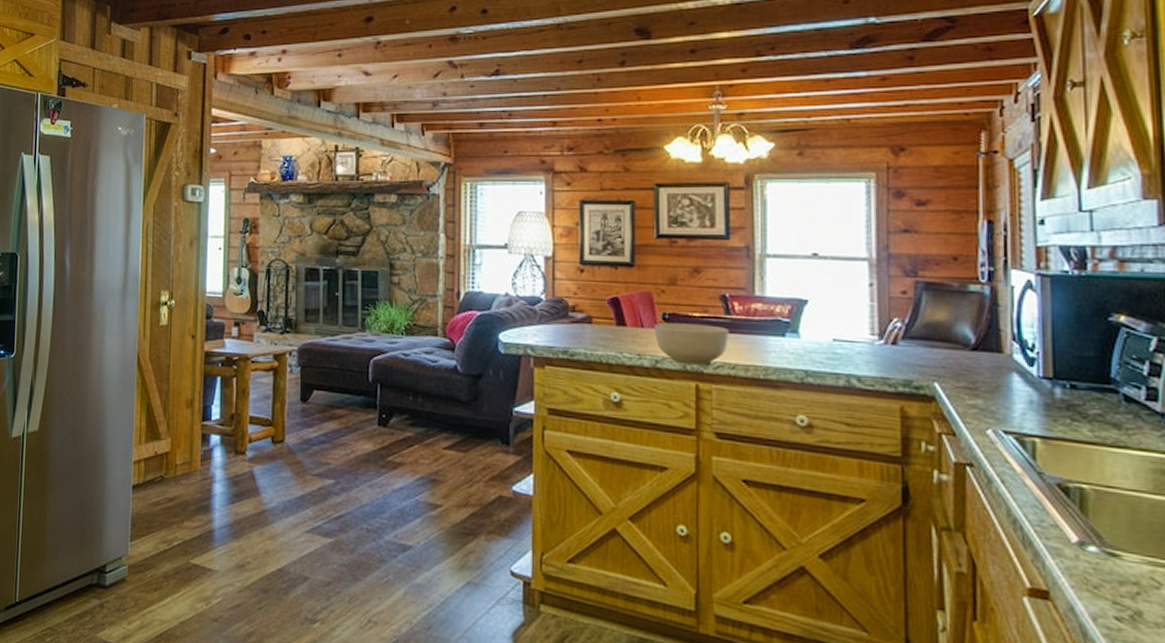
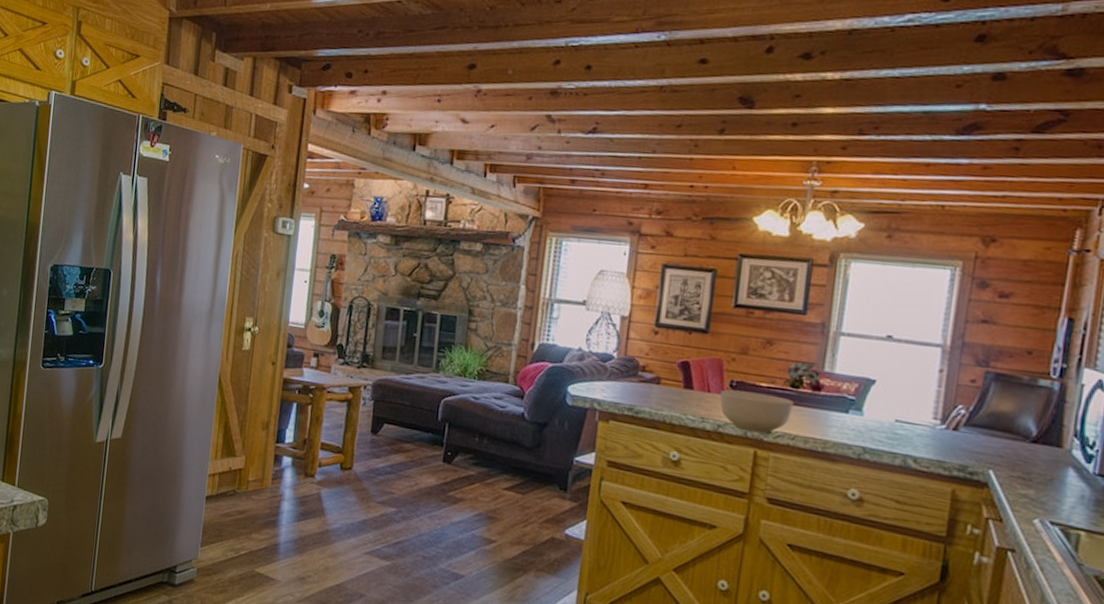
flower arrangement: none [715,287,763,319] -> present [782,361,831,393]

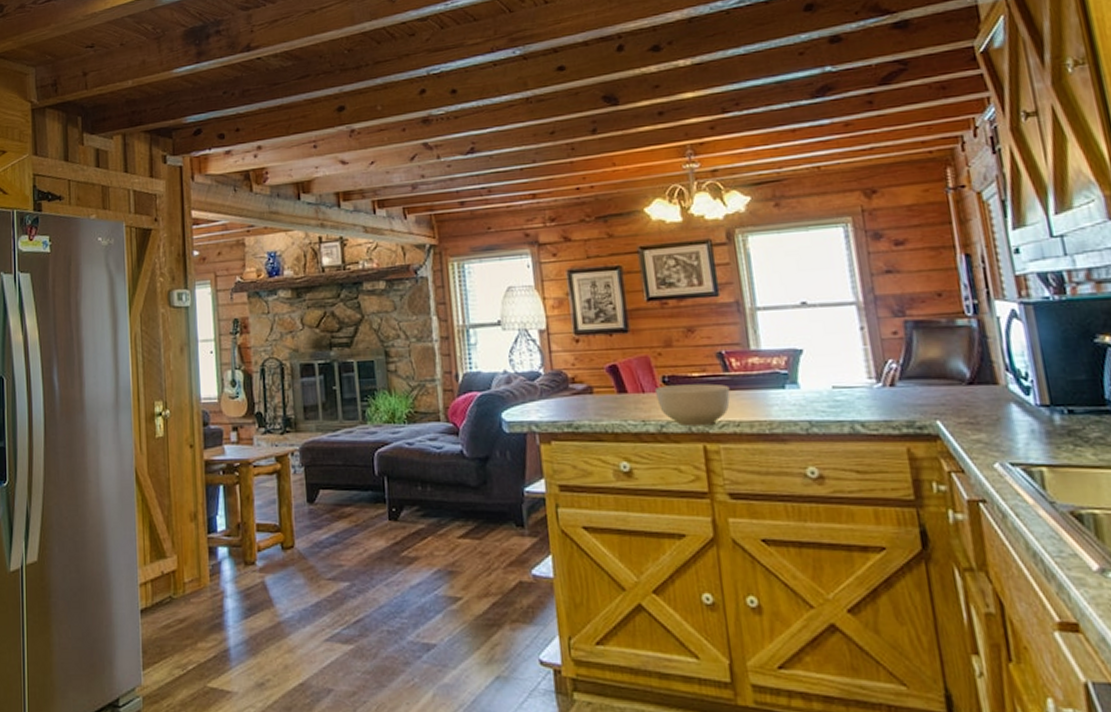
flower arrangement: present [782,361,831,393] -> none [713,344,760,375]

